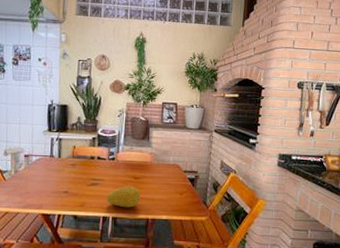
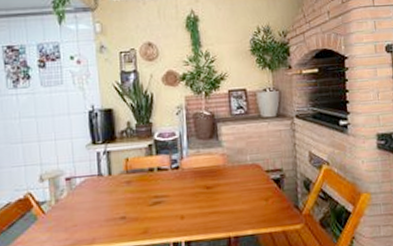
fruit: present [107,186,140,208] -> none [175,198,217,228]

